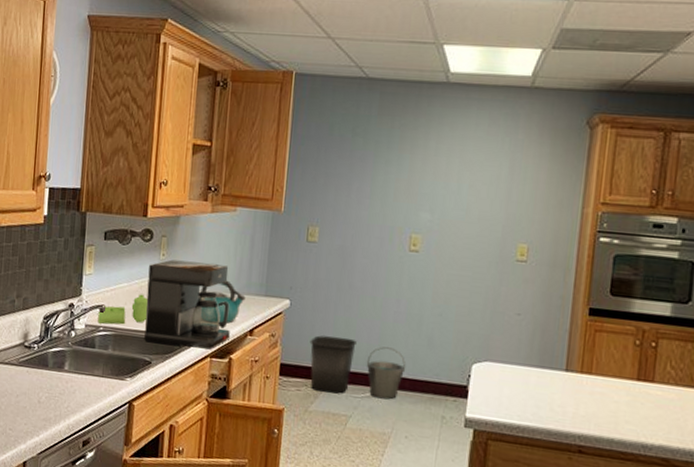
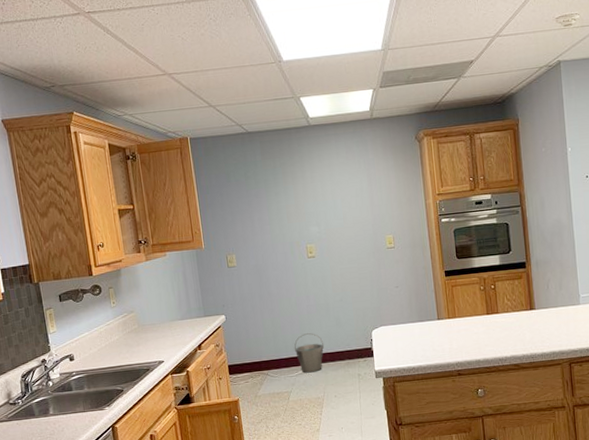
soap dispenser: present [98,294,148,325] -> none [69,338,112,370]
coffee maker: present [144,259,230,349] -> none [103,300,183,374]
kettle: present [201,280,246,323] -> none [151,311,189,345]
waste bin: present [309,335,357,394] -> none [247,334,285,379]

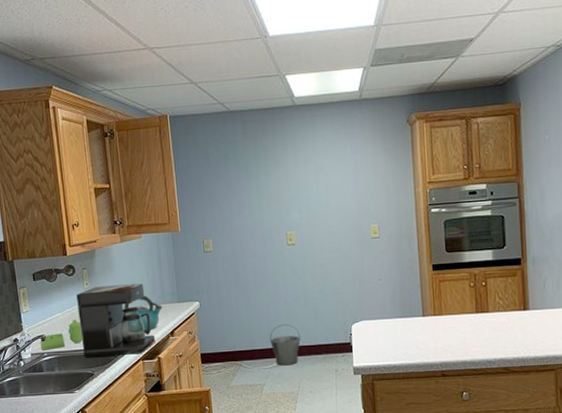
soap dispenser: none [69,338,112,370] -> present [40,319,83,350]
coffee maker: none [103,300,183,374] -> present [76,283,155,357]
kettle: none [151,311,189,345] -> present [124,295,163,331]

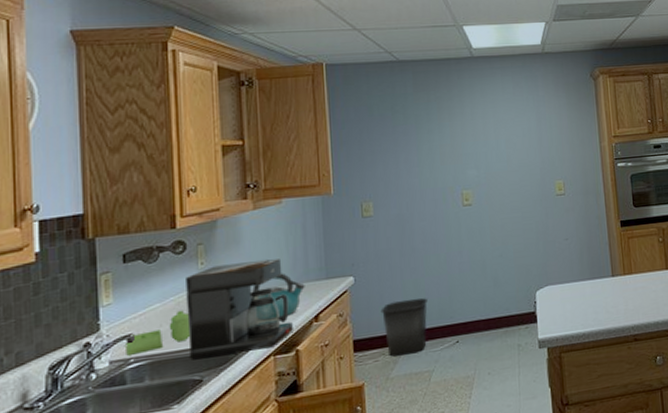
waste bin: none [221,324,259,370] -> present [380,298,427,357]
bucket: present [269,324,300,366] -> none [440,296,477,346]

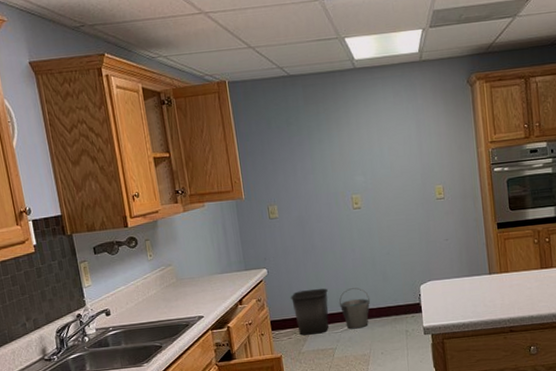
soap dispenser: present [126,310,191,356] -> none [105,292,149,325]
coffee maker: present [186,259,293,359] -> none [140,253,224,330]
kettle: present [252,273,305,317] -> none [190,264,230,300]
bucket: none [440,296,477,346] -> present [339,287,370,329]

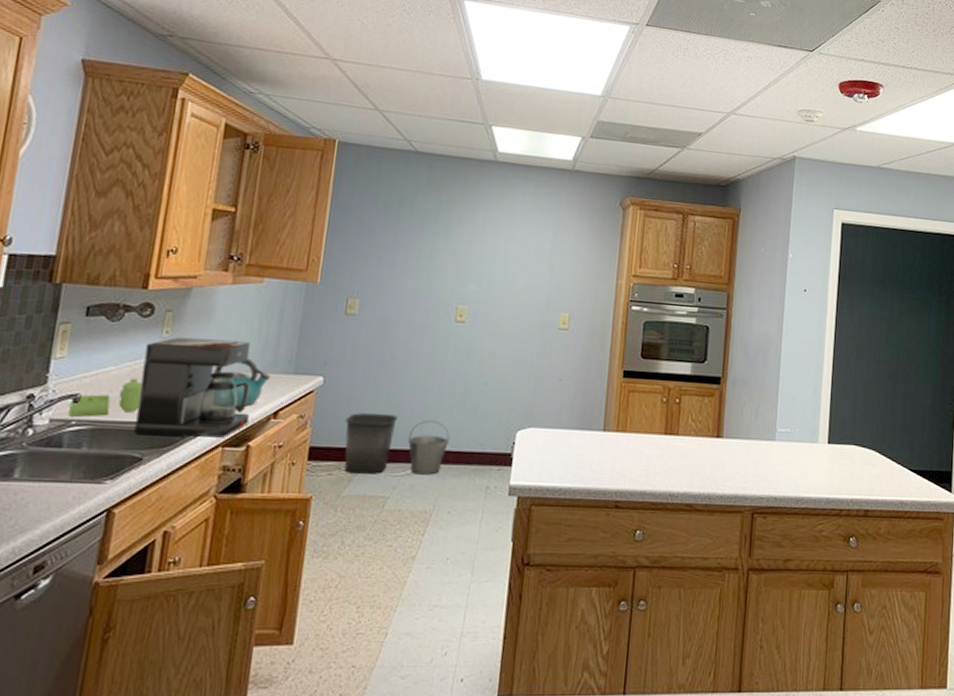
soap dispenser: none [105,292,149,325] -> present [68,378,142,417]
coffee maker: none [140,253,224,330] -> present [134,337,251,438]
kettle: none [190,264,230,300] -> present [214,358,270,407]

